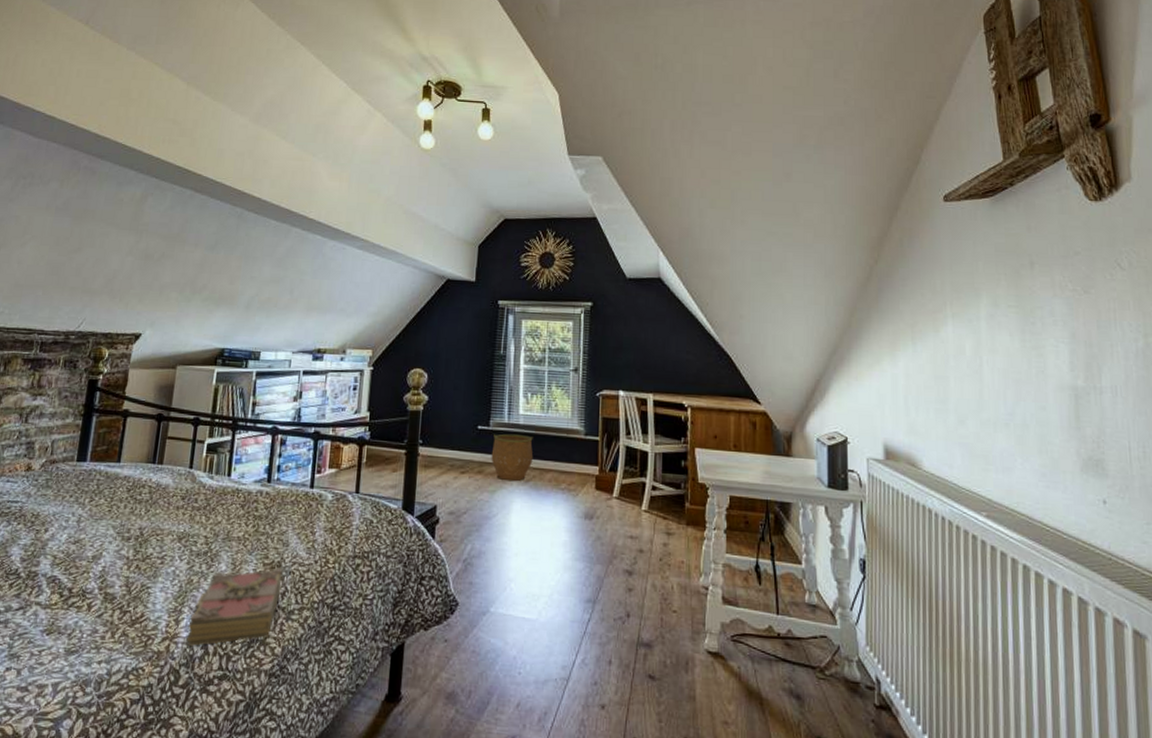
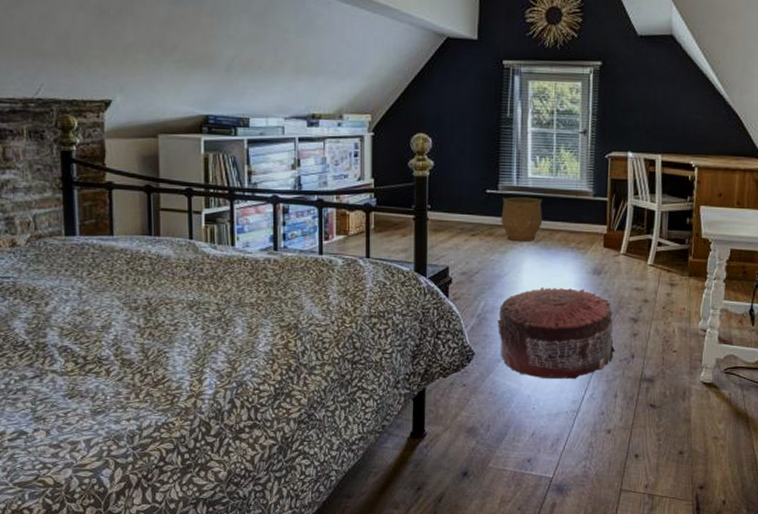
book: present [186,567,283,646] -> none [212,329,301,401]
pouf: none [483,530,610,639] -> present [497,286,616,380]

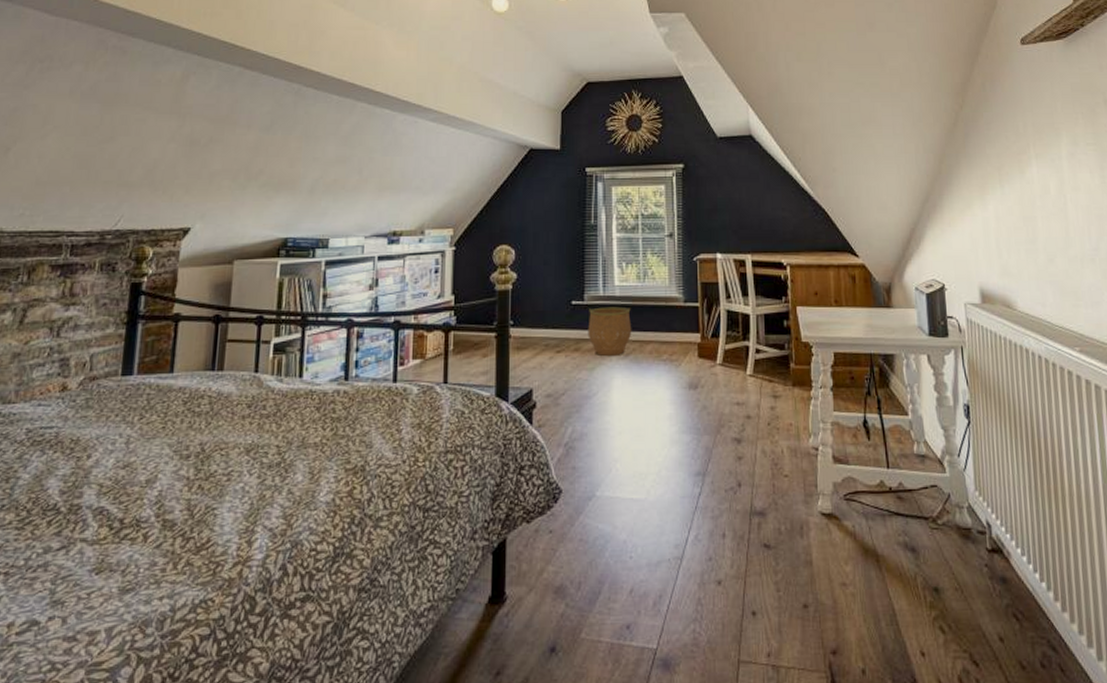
pouf: present [497,286,616,380] -> none [586,406,720,519]

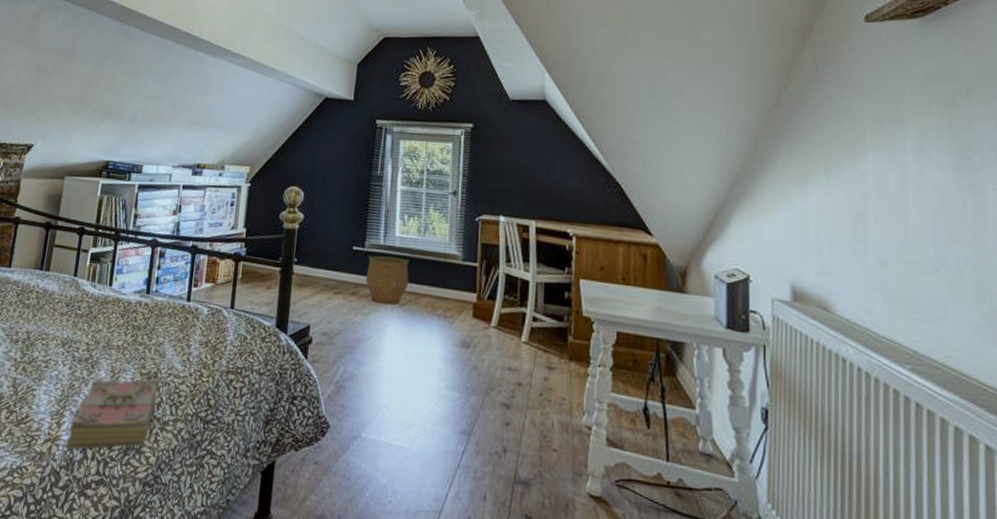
book: none [261,472,367,568] -> present [67,378,159,450]

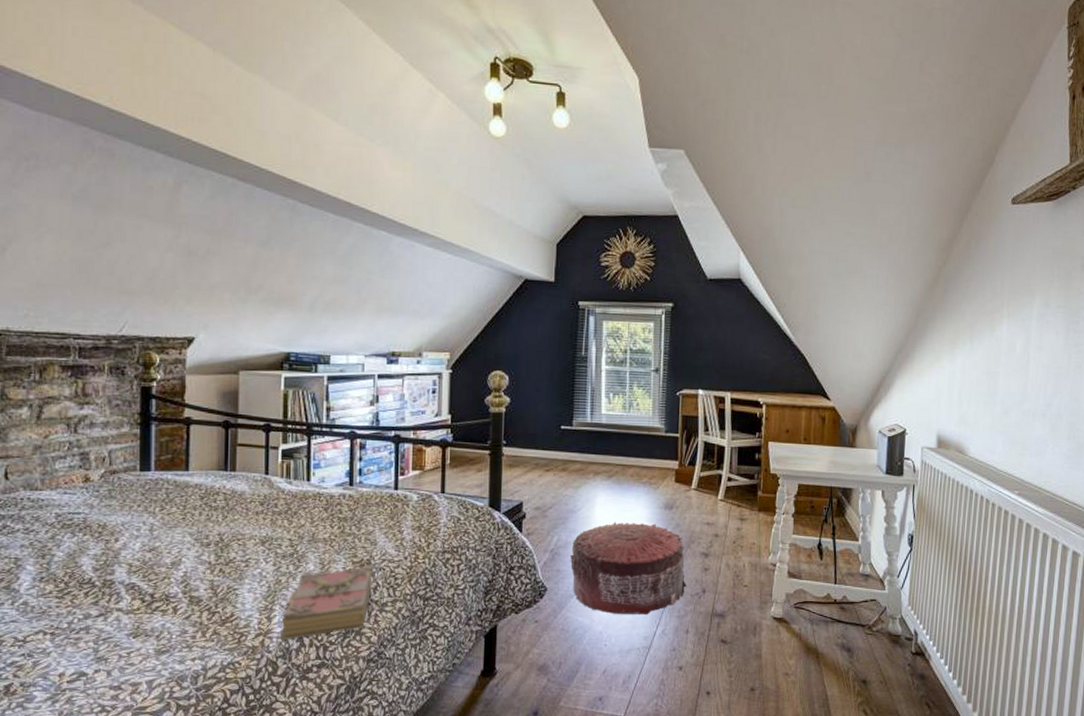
pouf: none [355,356,485,471] -> present [569,521,687,615]
basket: present [365,256,409,305] -> none [575,433,616,478]

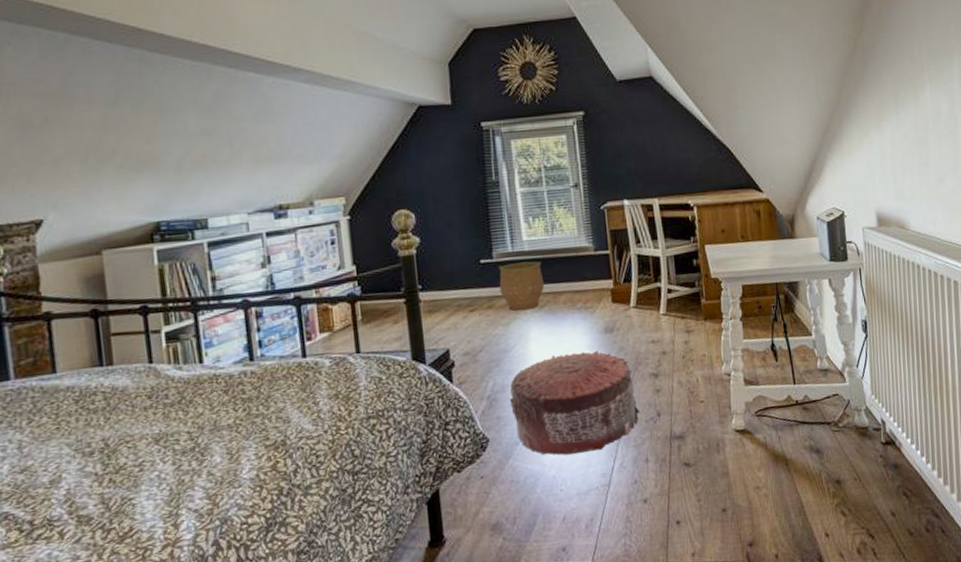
book: present [281,565,373,640] -> none [190,446,292,547]
basket: none [575,433,616,478] -> present [499,261,545,311]

